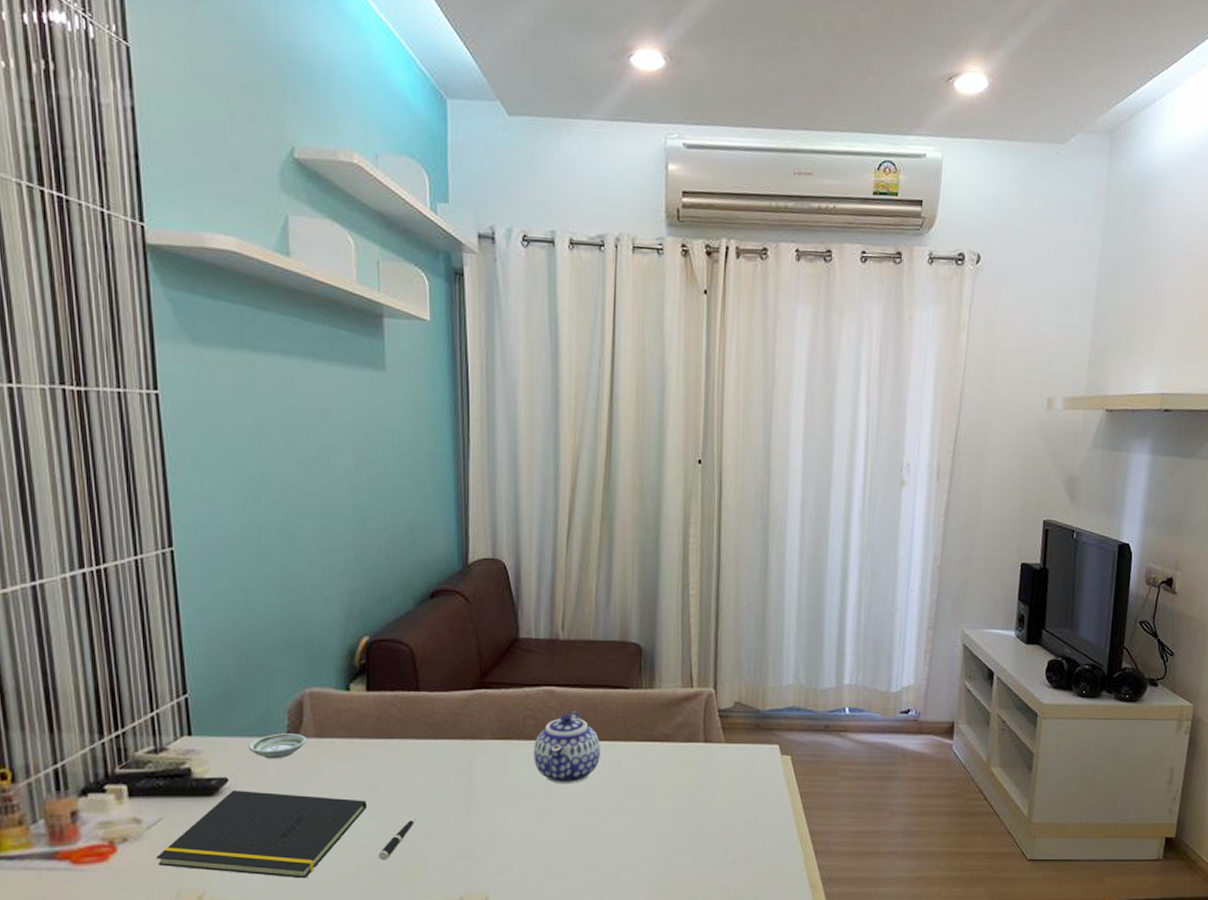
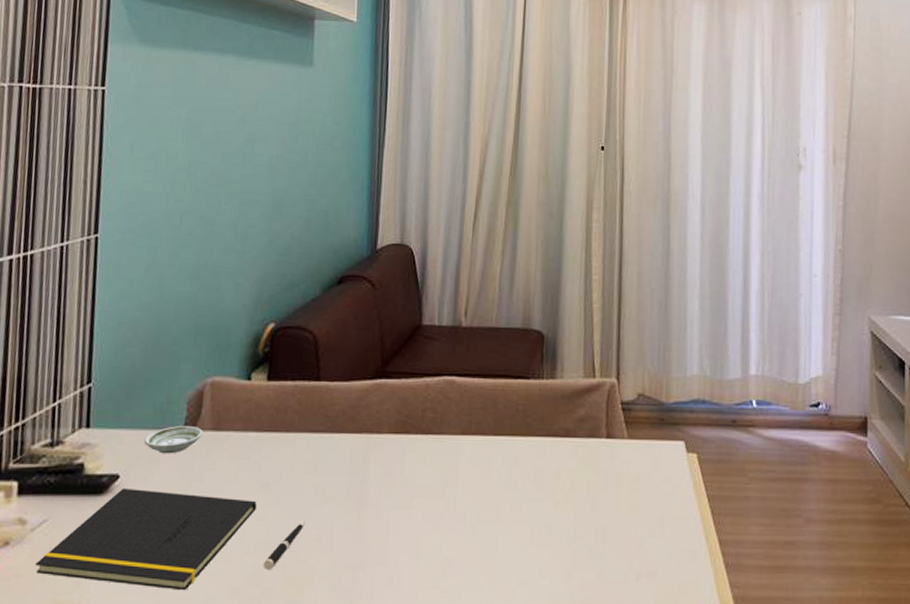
teapot: present [533,711,601,784] -> none [430,403,500,484]

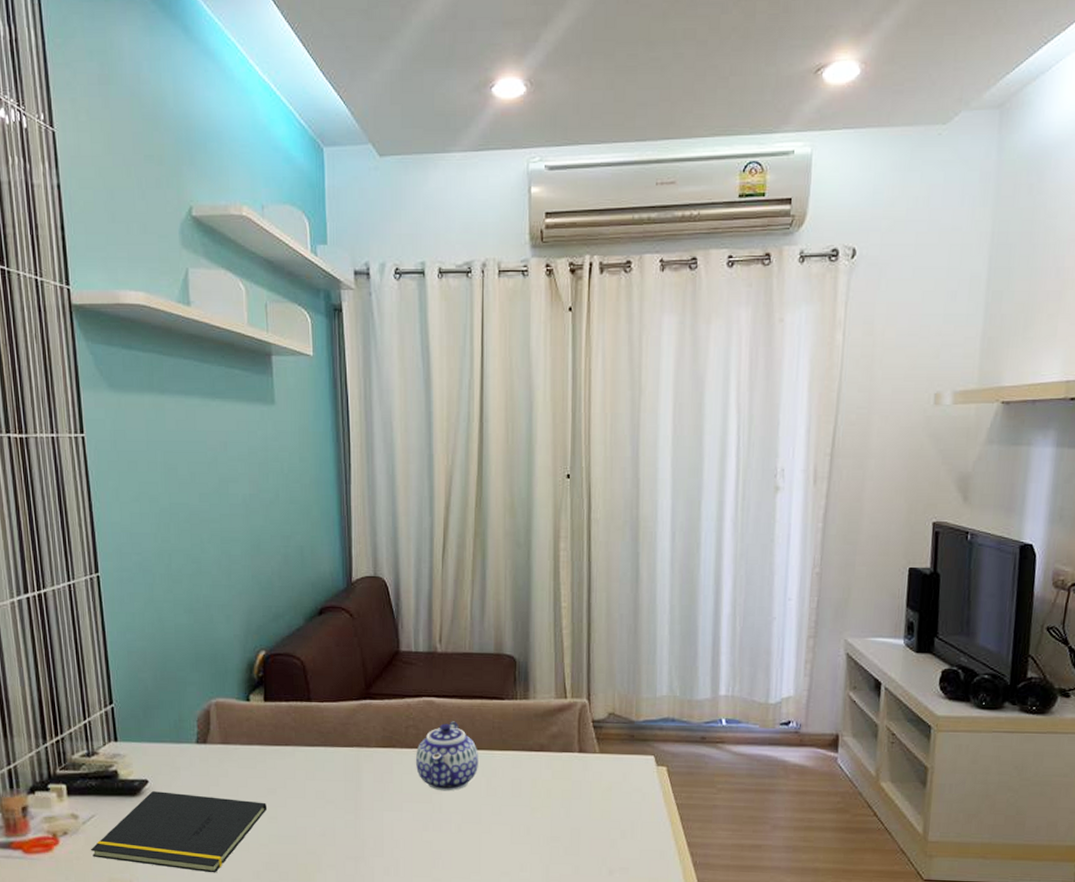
saucer: present [144,426,204,454] -> none [164,740,214,763]
pen: present [264,521,305,571] -> none [278,820,310,859]
teapot: none [430,403,500,484] -> present [415,721,478,791]

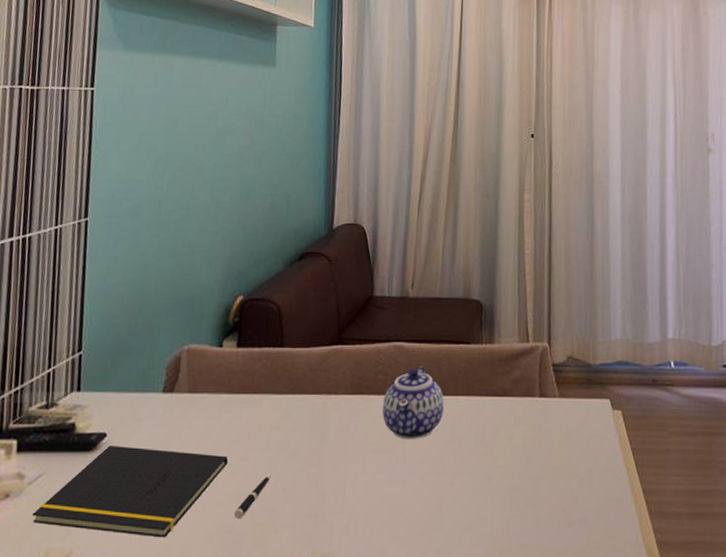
pen: none [278,820,310,859] -> present [234,474,271,519]

